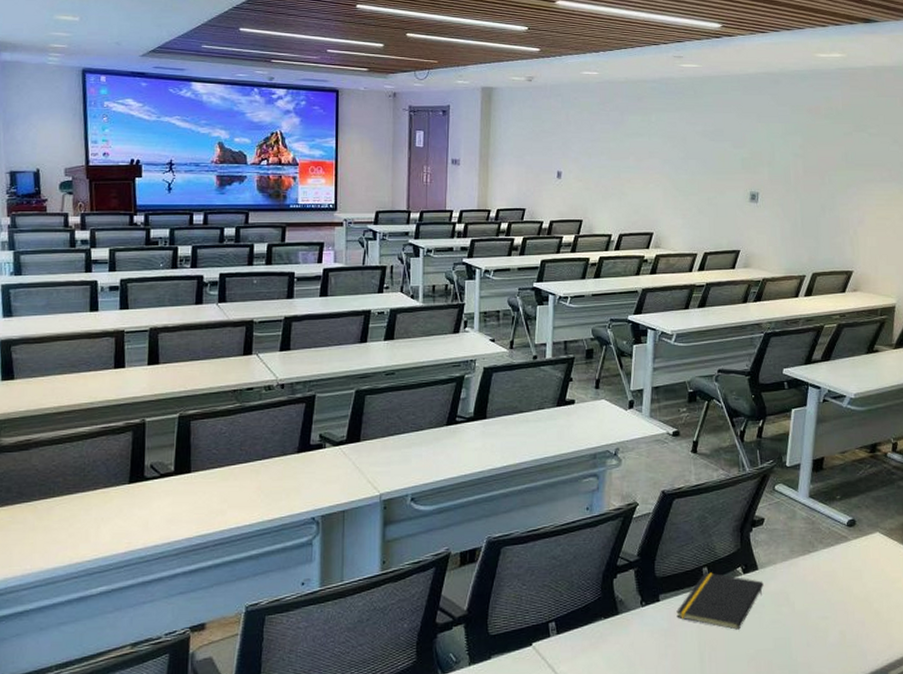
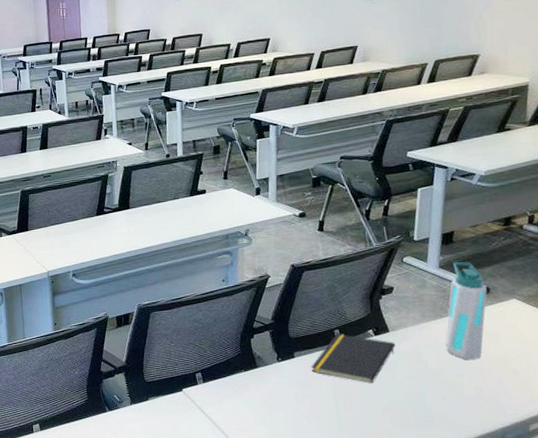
water bottle: none [812,490,853,600] -> present [445,261,487,360]

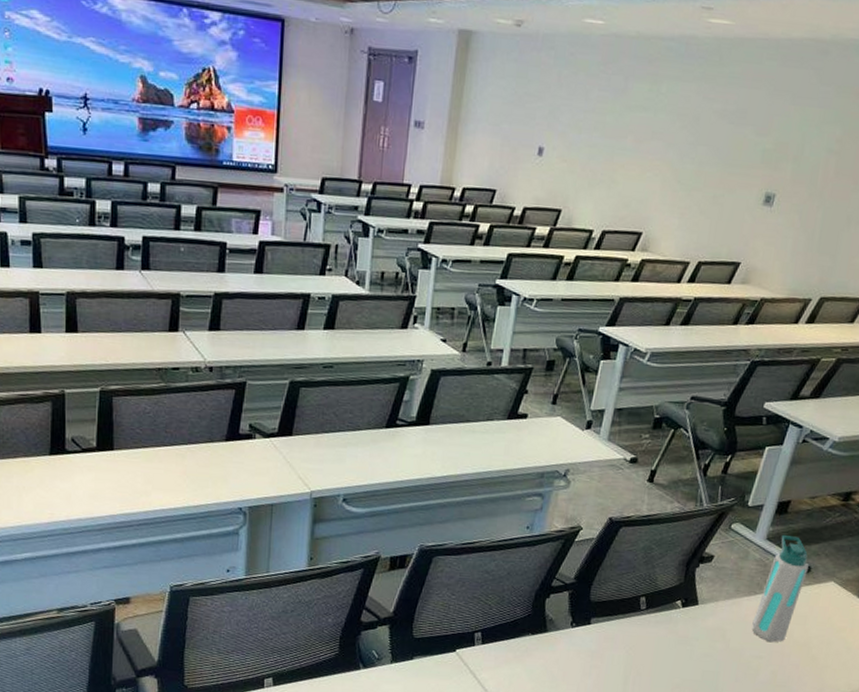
notepad: present [311,334,396,383] -> none [606,602,702,659]

